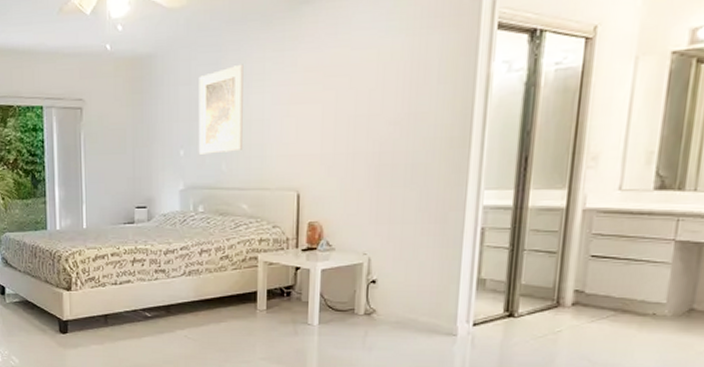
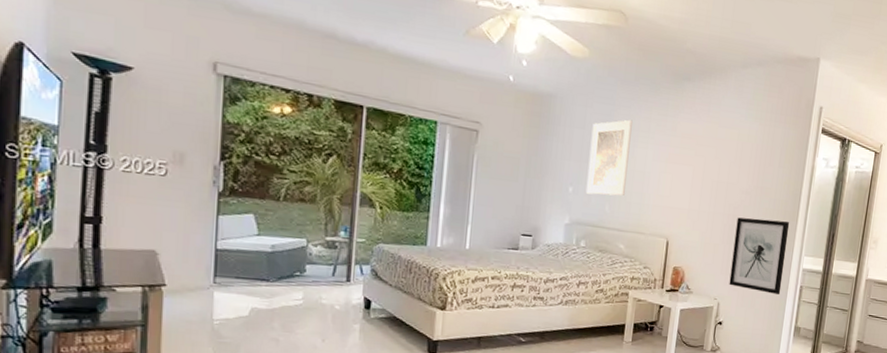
wall art: none [381,150,460,241] -> present [729,217,790,294]

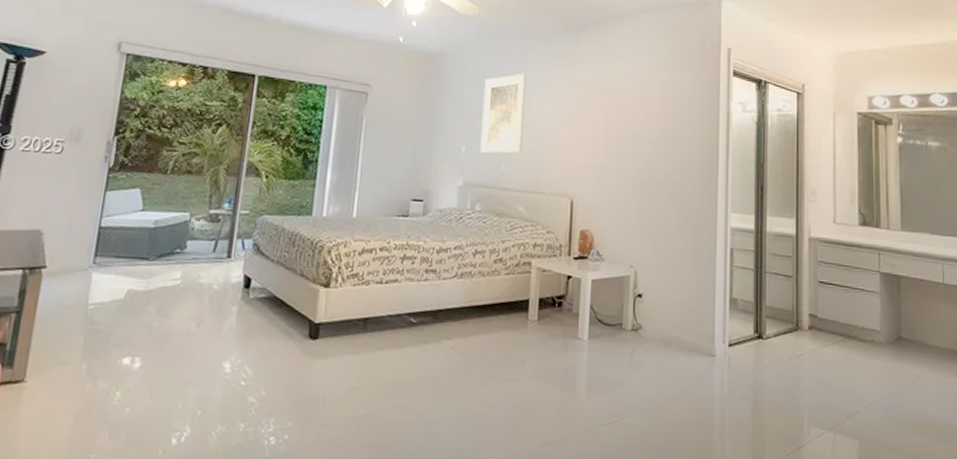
wall art: present [729,217,790,294] -> none [646,171,710,259]

